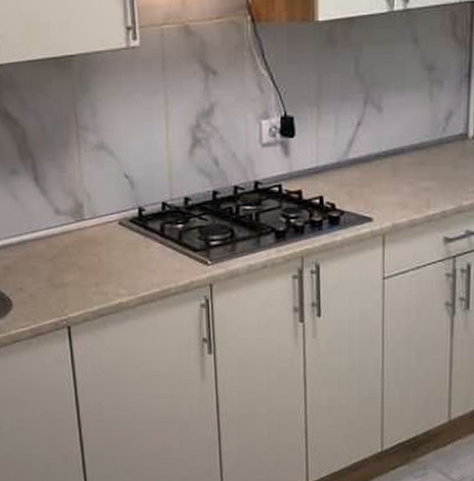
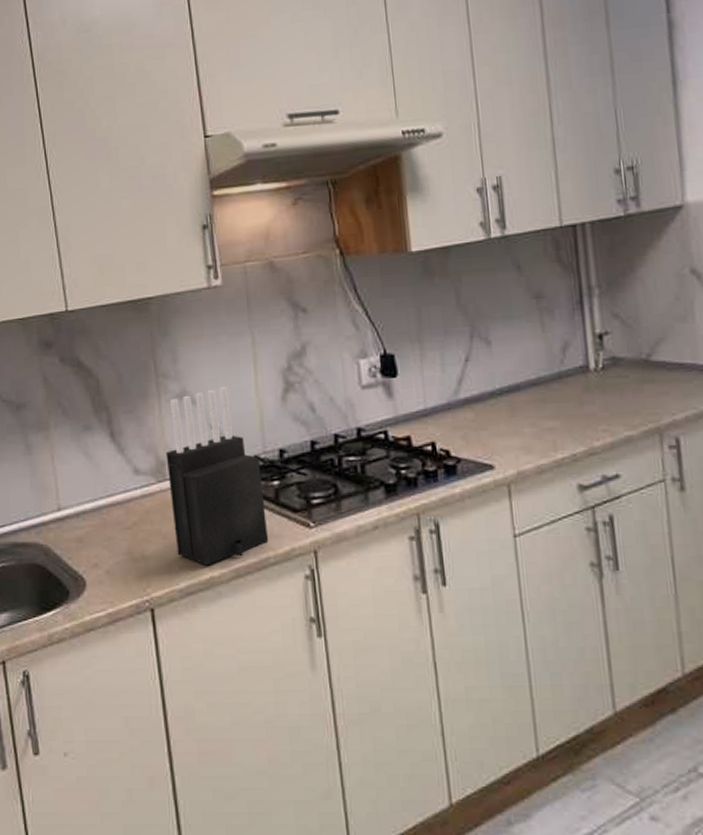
knife block: none [83,140,171,293] -> present [165,387,269,566]

